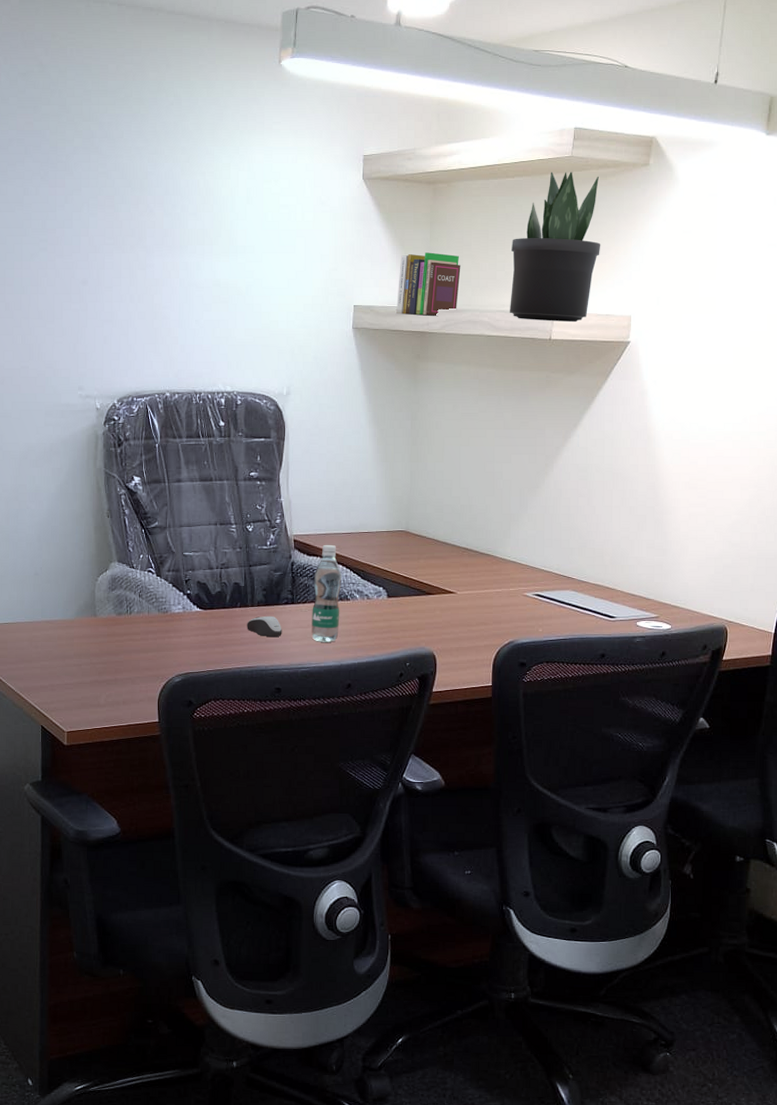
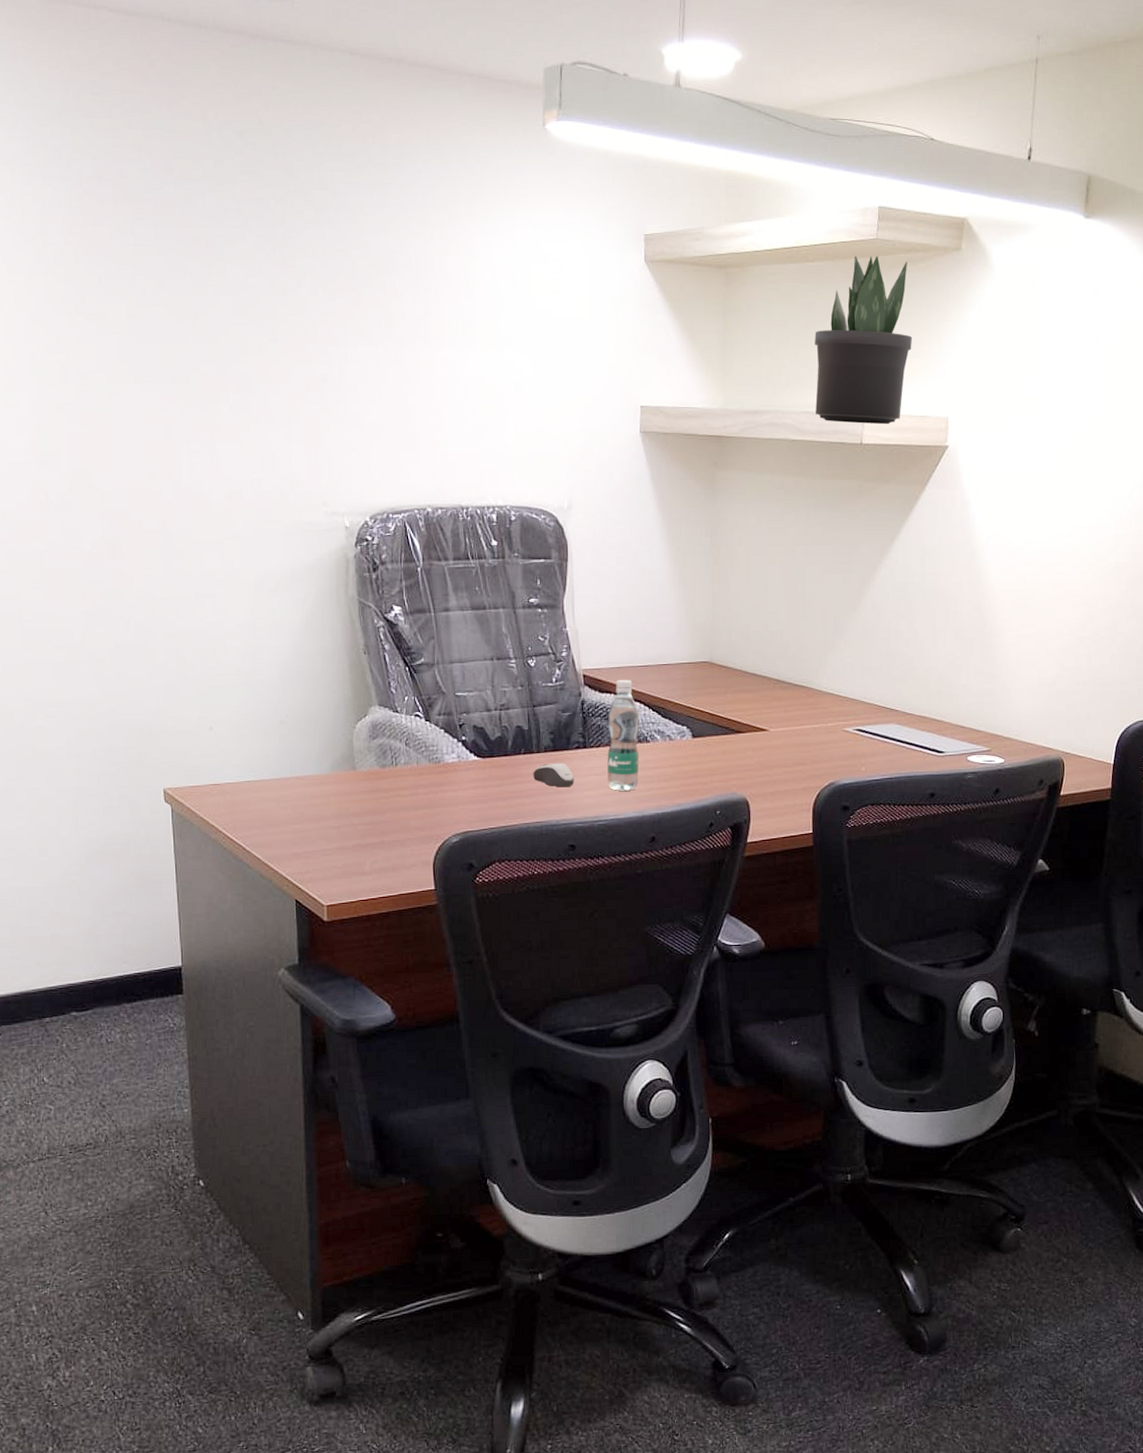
books: present [396,252,461,317] -> none [689,346,760,419]

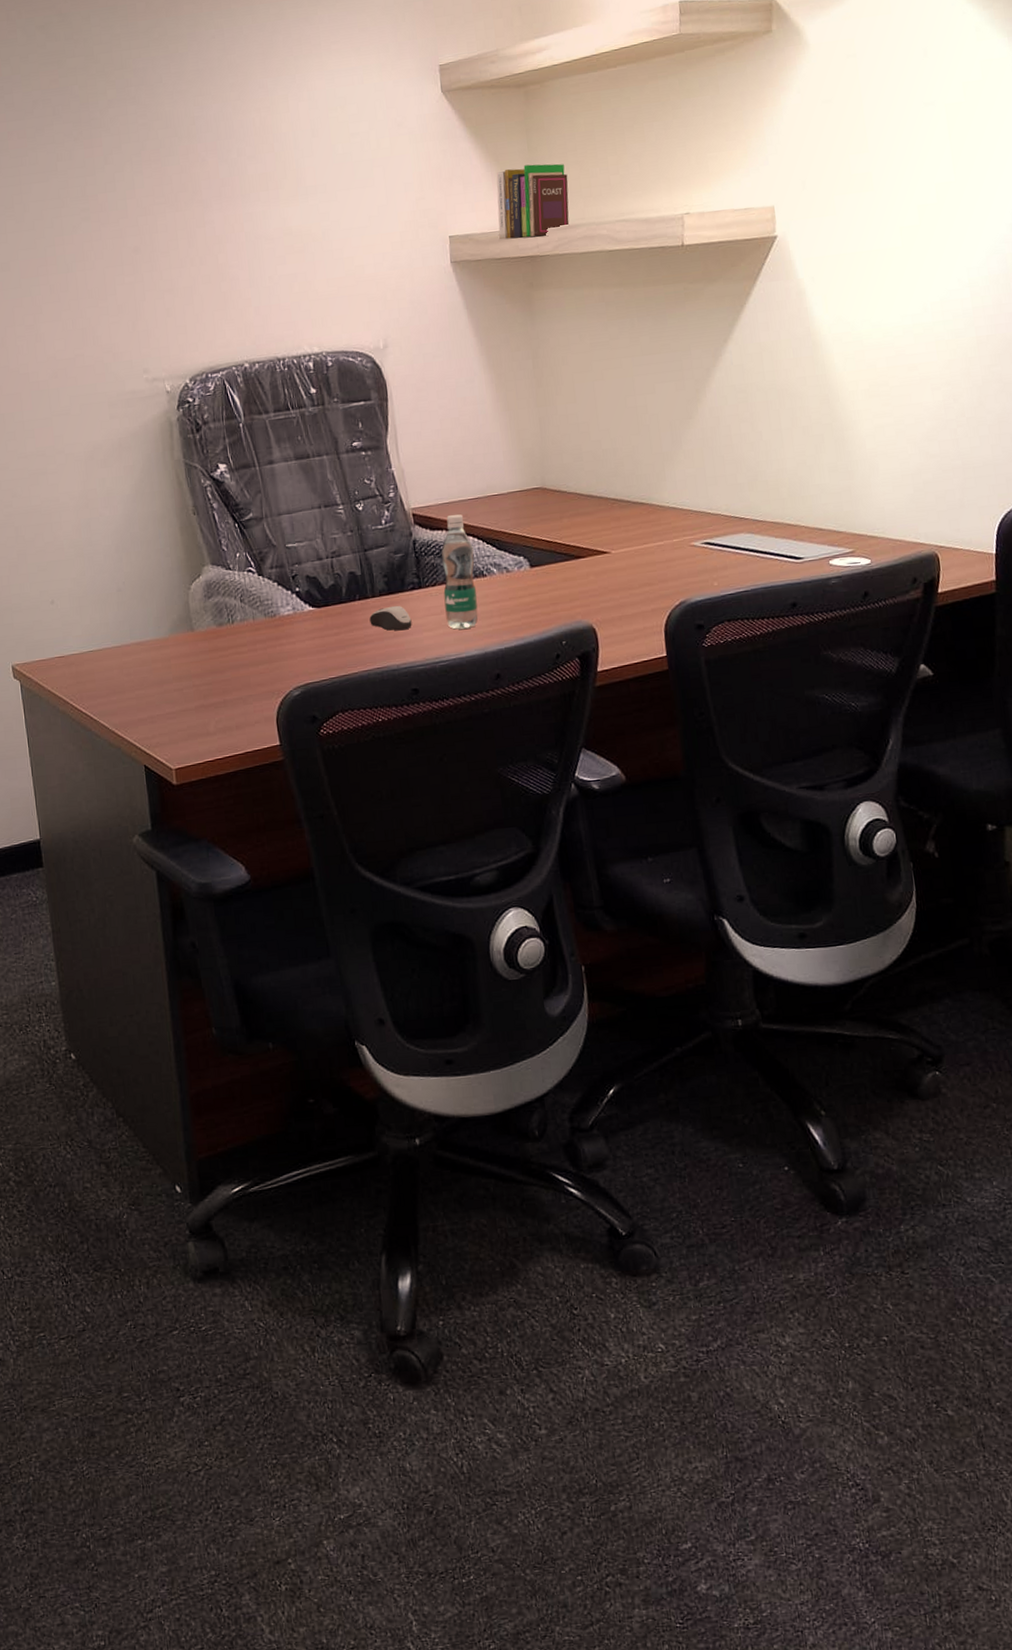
books: none [689,346,760,419] -> present [496,164,570,240]
planter: present [815,256,913,425] -> none [623,51,728,227]

